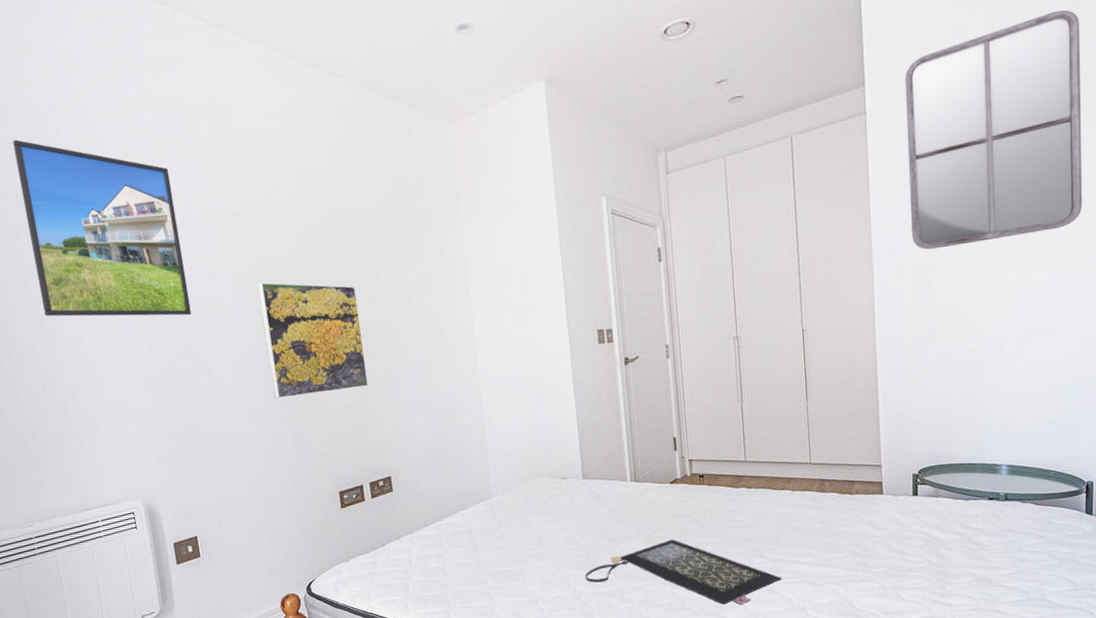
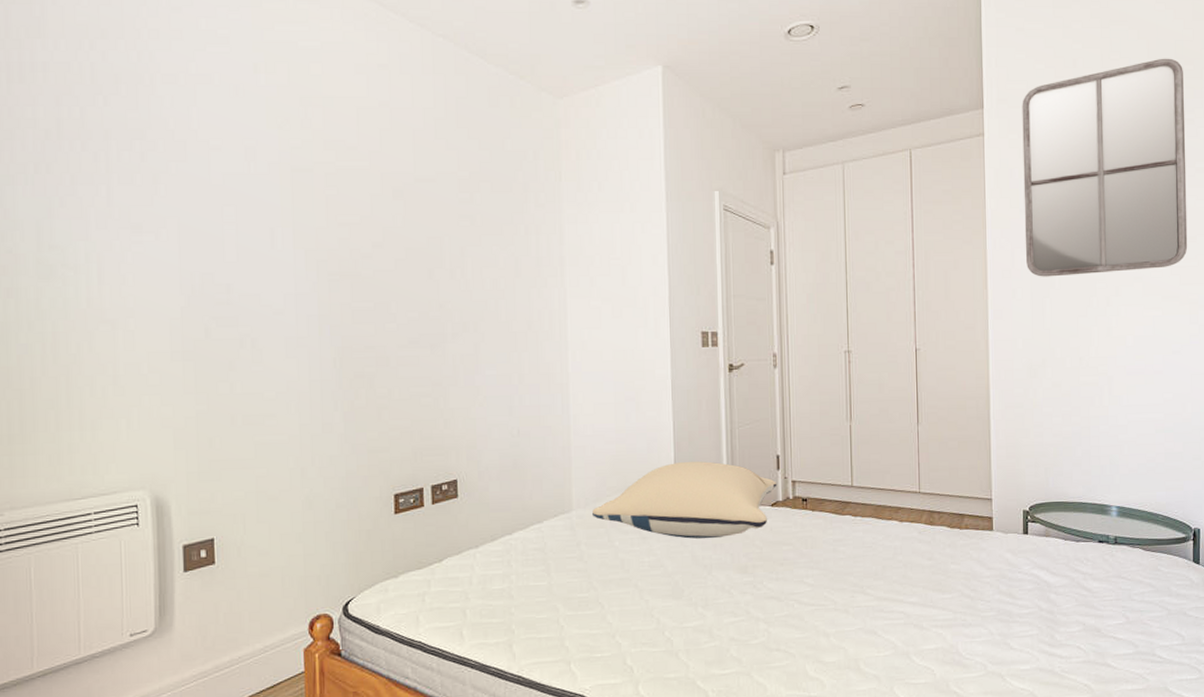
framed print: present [13,139,192,317] -> none [48,60,240,278]
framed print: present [258,282,368,400] -> none [323,247,441,382]
pillow: none [510,447,675,516] -> present [592,461,777,539]
clutch bag: present [585,539,782,605] -> none [671,569,885,648]

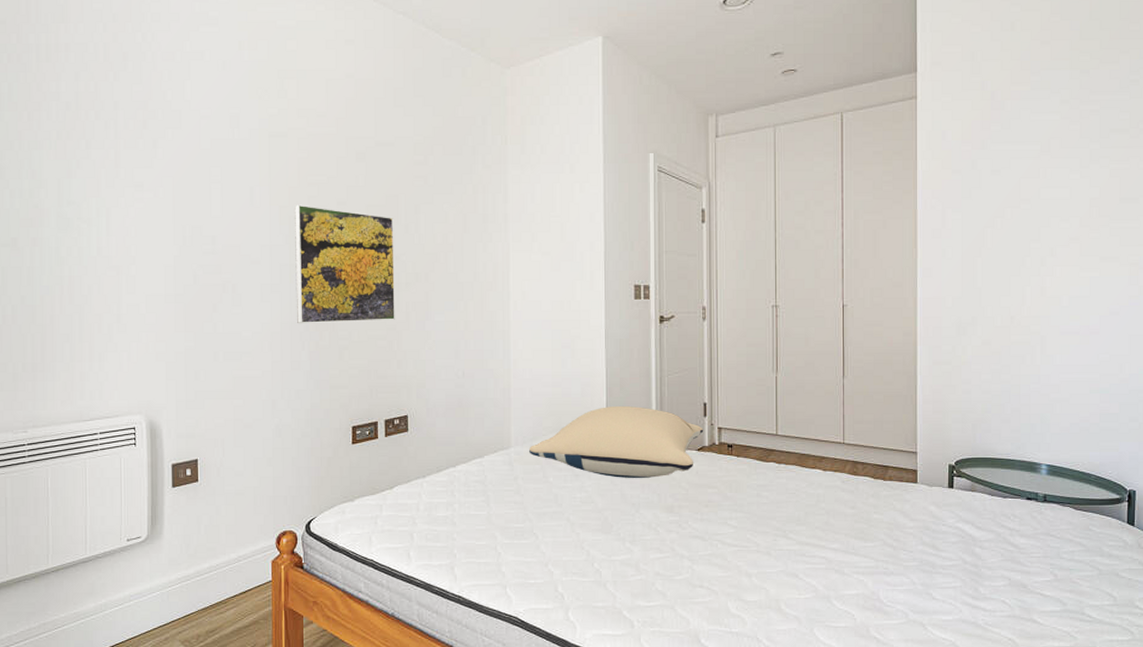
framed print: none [323,247,441,382] -> present [295,204,395,324]
home mirror: present [1022,58,1188,277] -> none [956,19,1129,237]

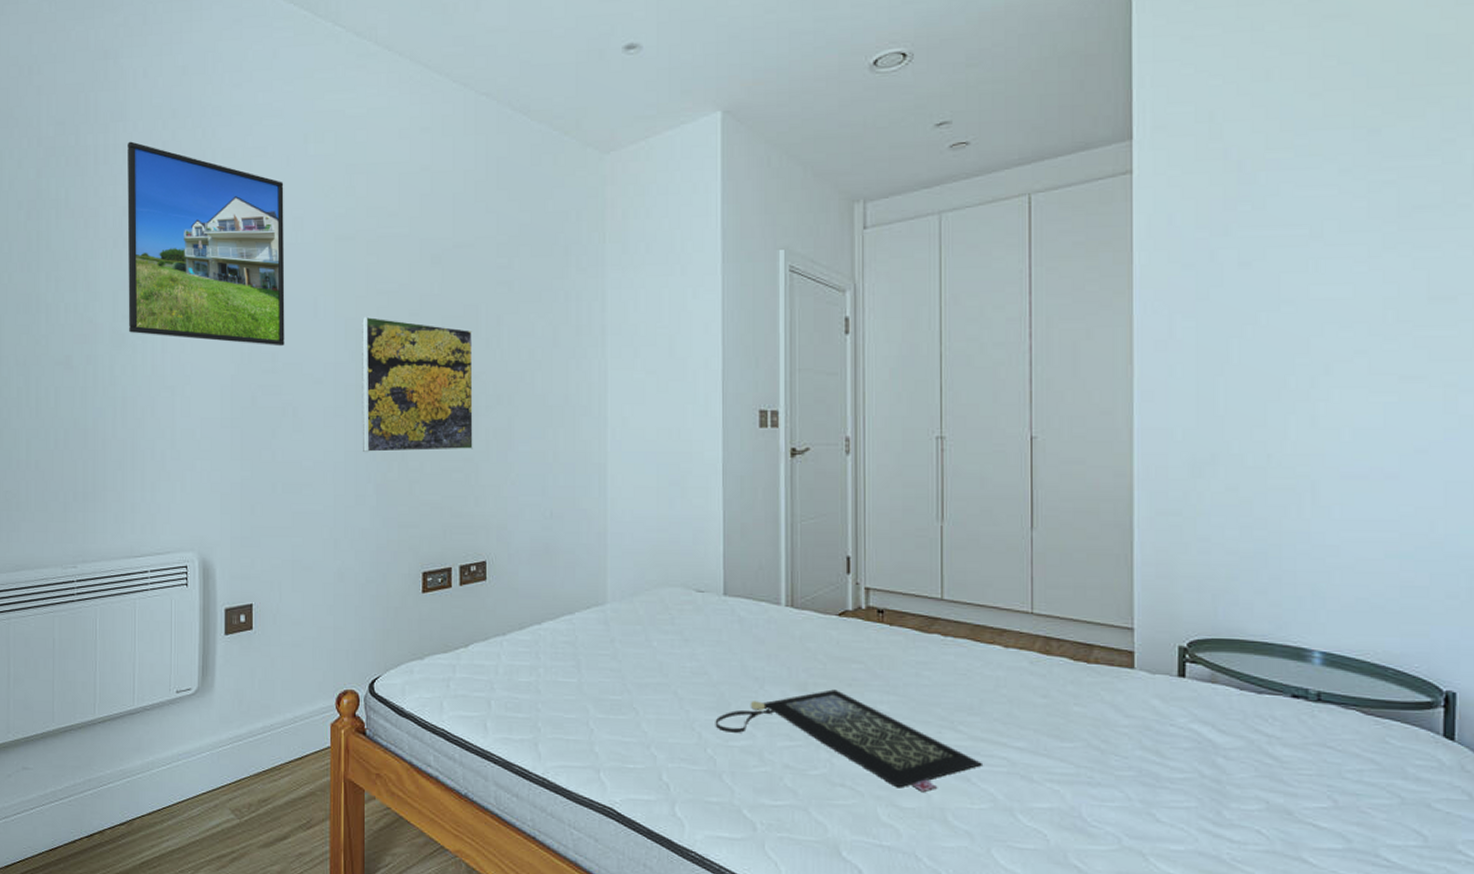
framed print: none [69,42,224,231] -> present [127,141,285,347]
pillow: present [529,405,704,478] -> none [629,557,847,647]
clutch bag: none [600,510,807,588] -> present [715,689,982,793]

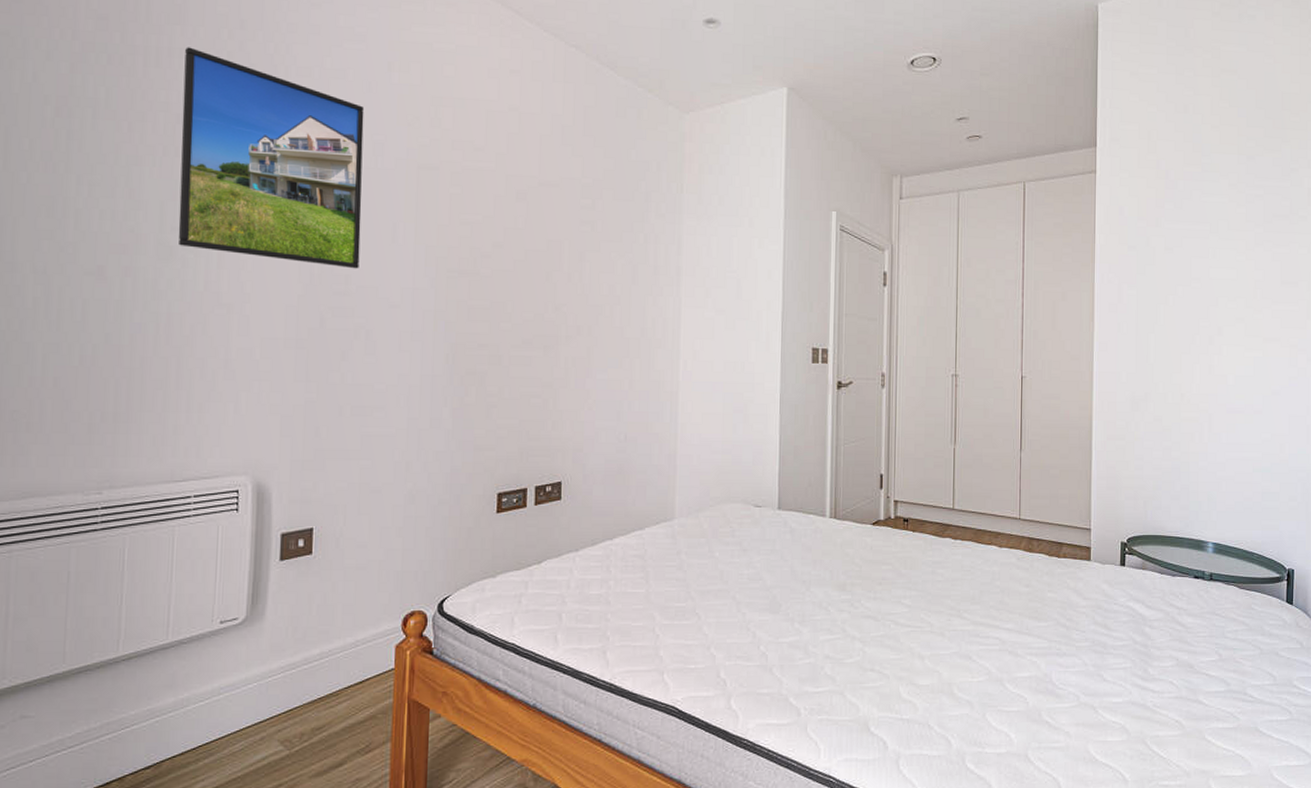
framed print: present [362,316,473,453] -> none [440,245,556,378]
clutch bag: present [715,689,982,793] -> none [767,588,981,671]

